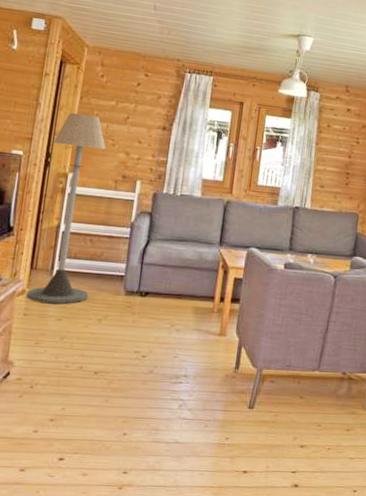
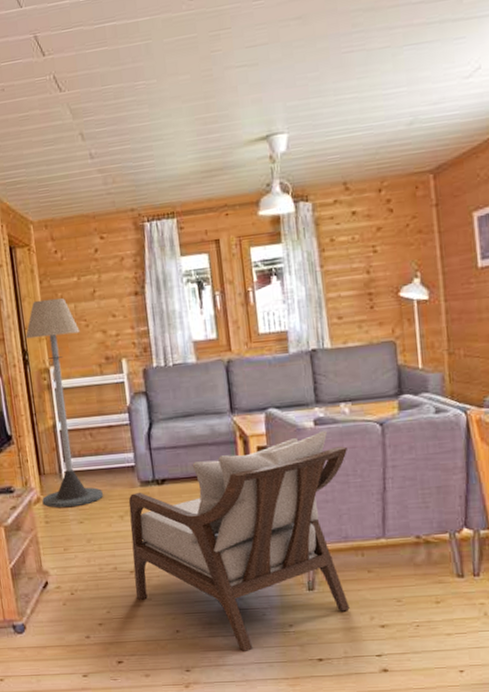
armchair: none [93,274,305,459] -> present [128,430,350,651]

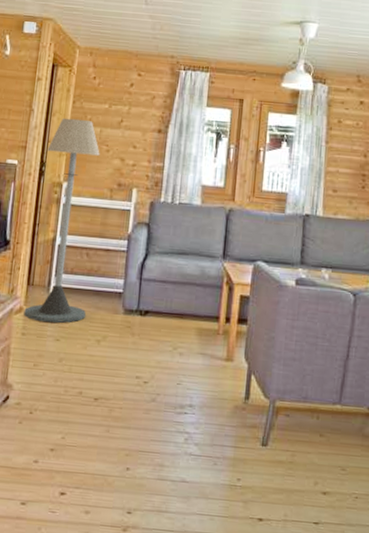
armchair: present [128,430,350,651] -> none [94,291,321,500]

